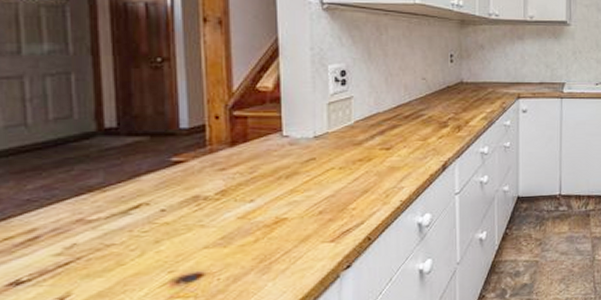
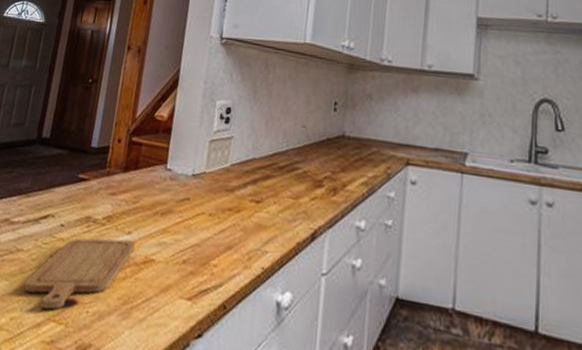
chopping board: none [129,206,261,290] -> present [24,238,135,310]

